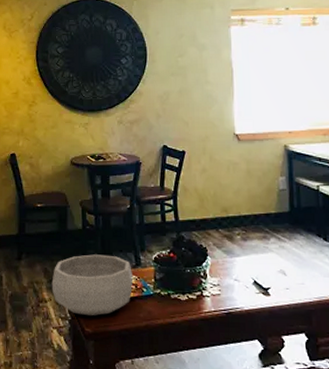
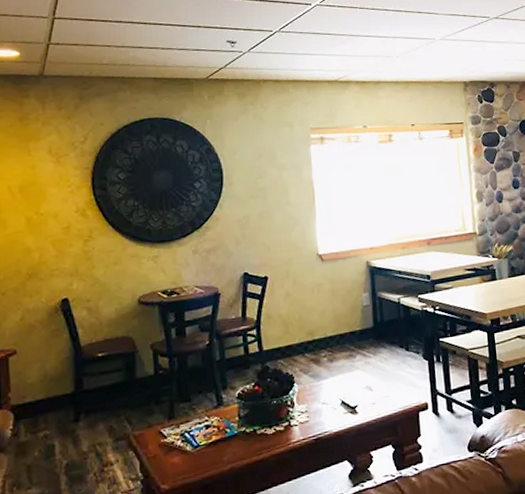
decorative bowl: present [51,254,133,316] -> none [118,399,215,472]

